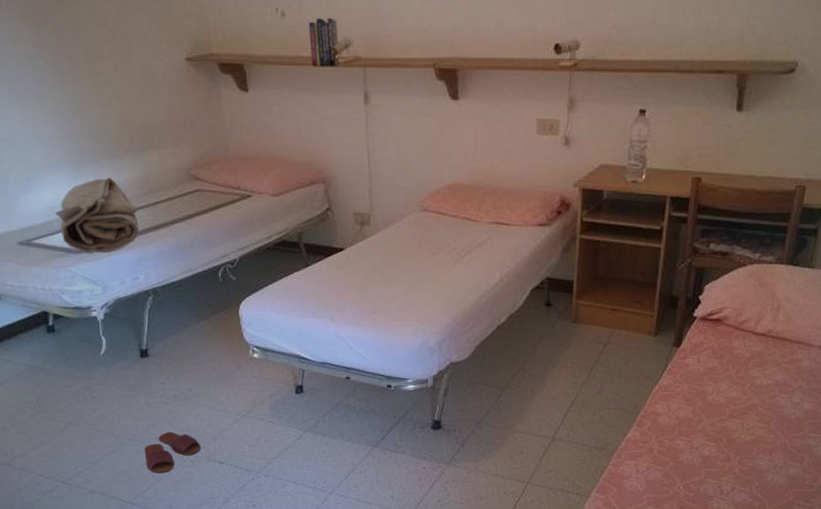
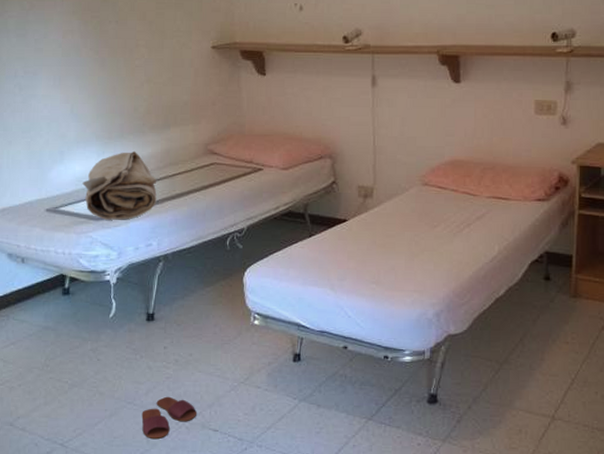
books: present [309,17,340,68] -> none [324,11,350,54]

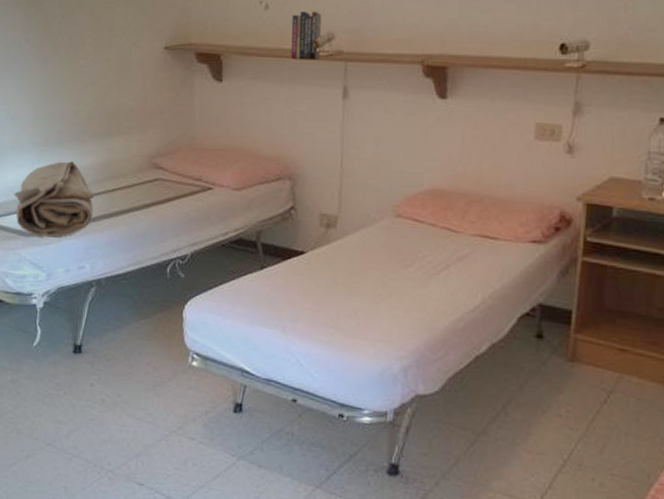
slippers: present [141,396,196,439] -> none [60,440,121,488]
books: none [324,11,350,54] -> present [290,11,322,61]

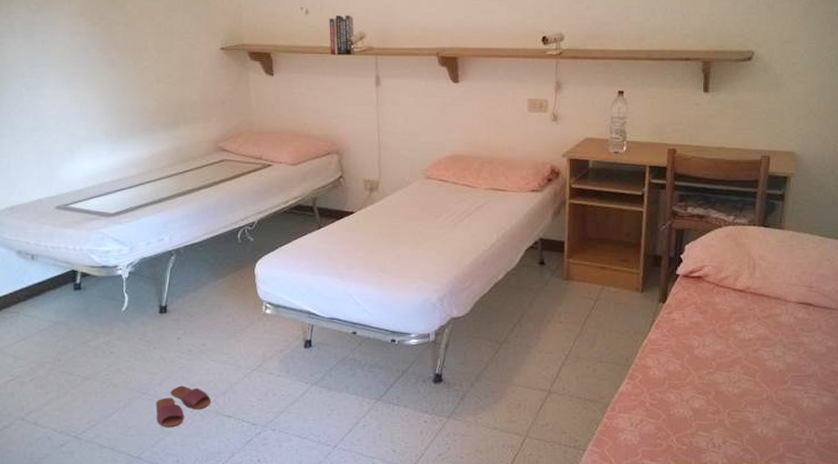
towel: present [14,160,95,238] -> none [93,148,168,216]
slippers: none [60,440,121,488] -> present [156,385,210,427]

